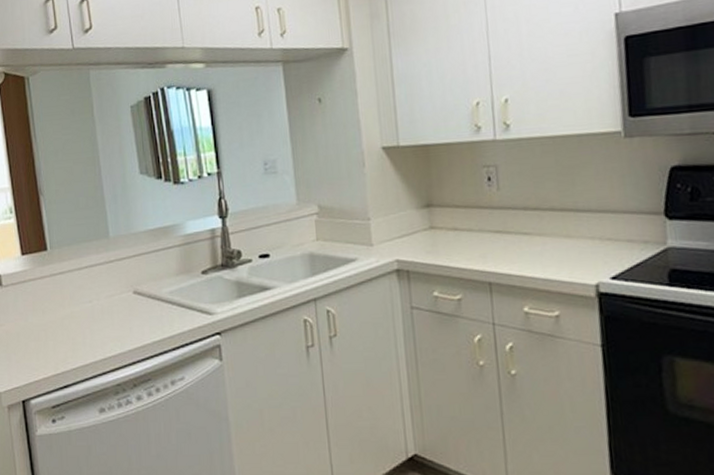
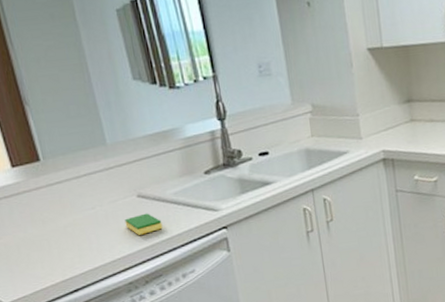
dish sponge: none [119,311,156,334] -> present [124,213,163,235]

